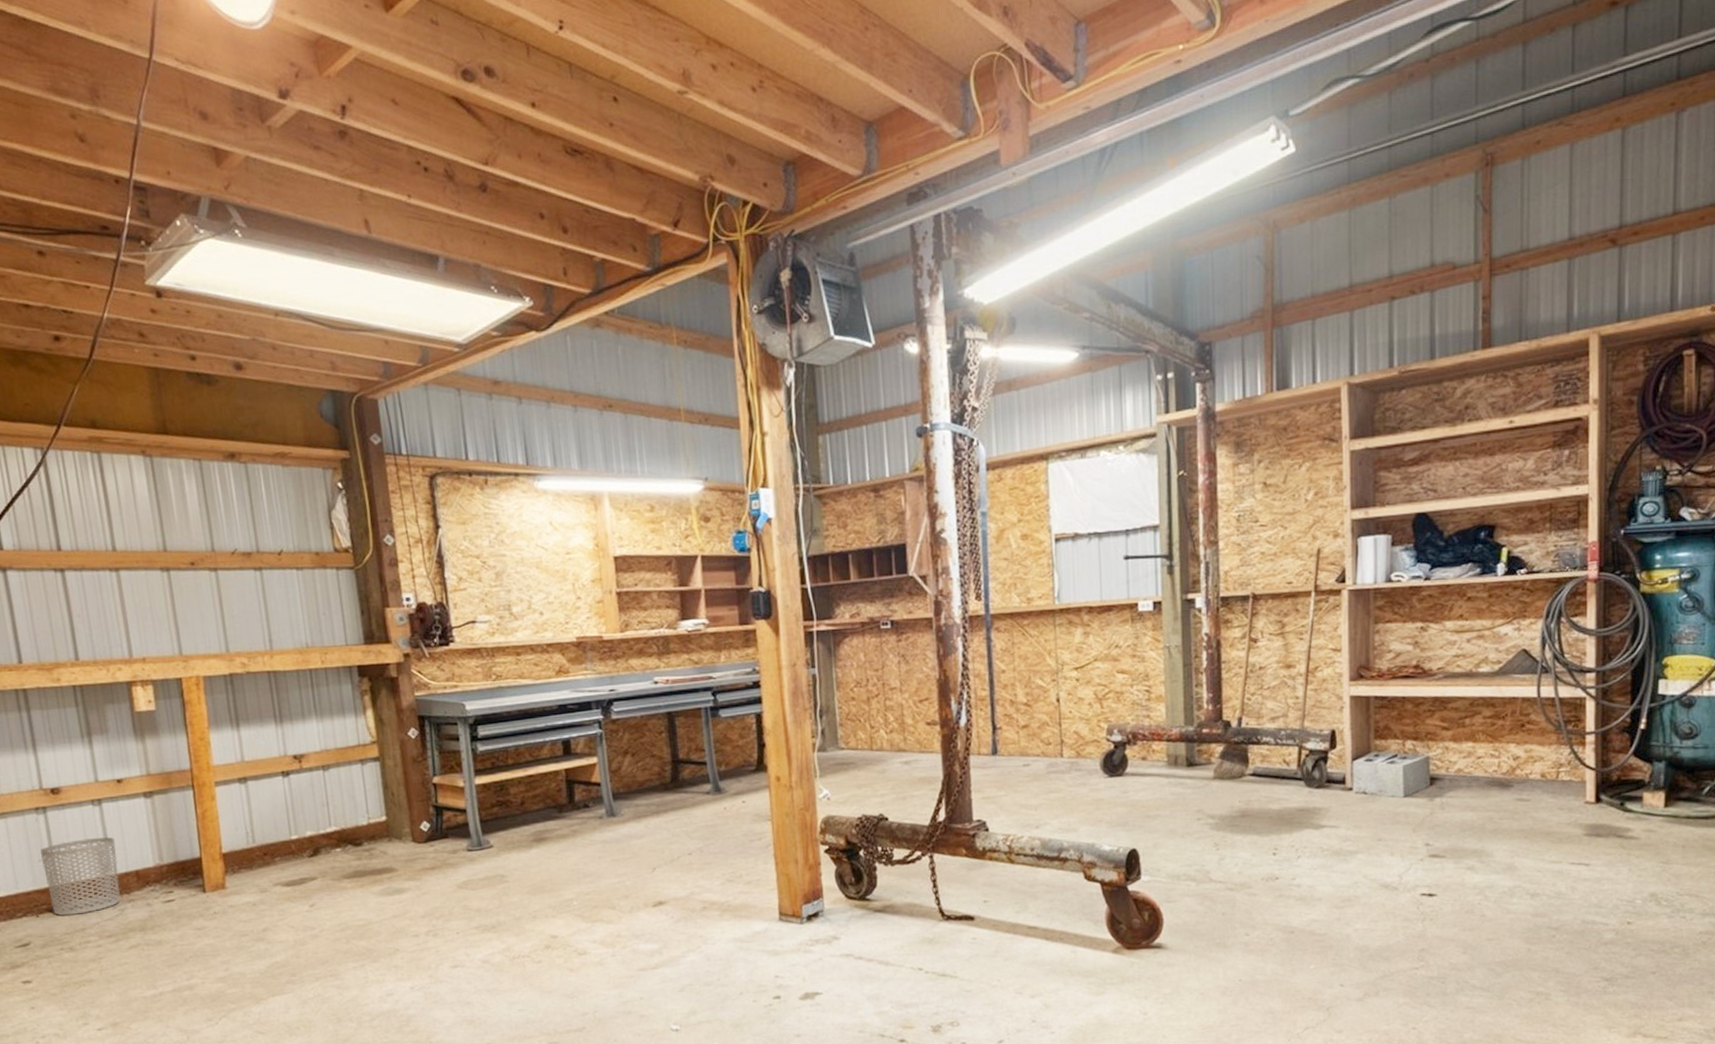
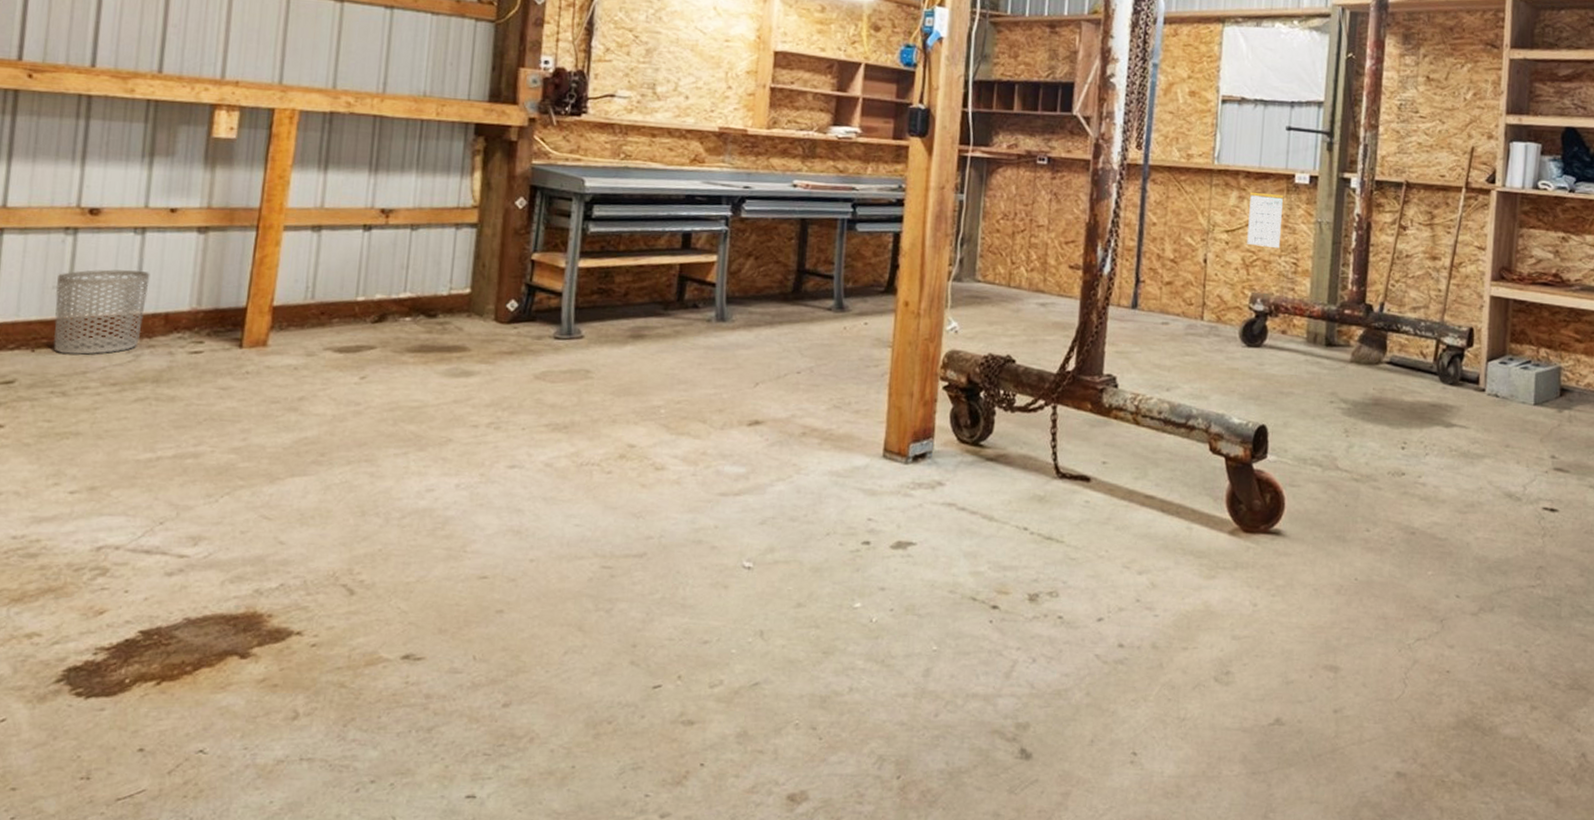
calendar: none [1094,614,1130,679] -> present [1247,182,1284,249]

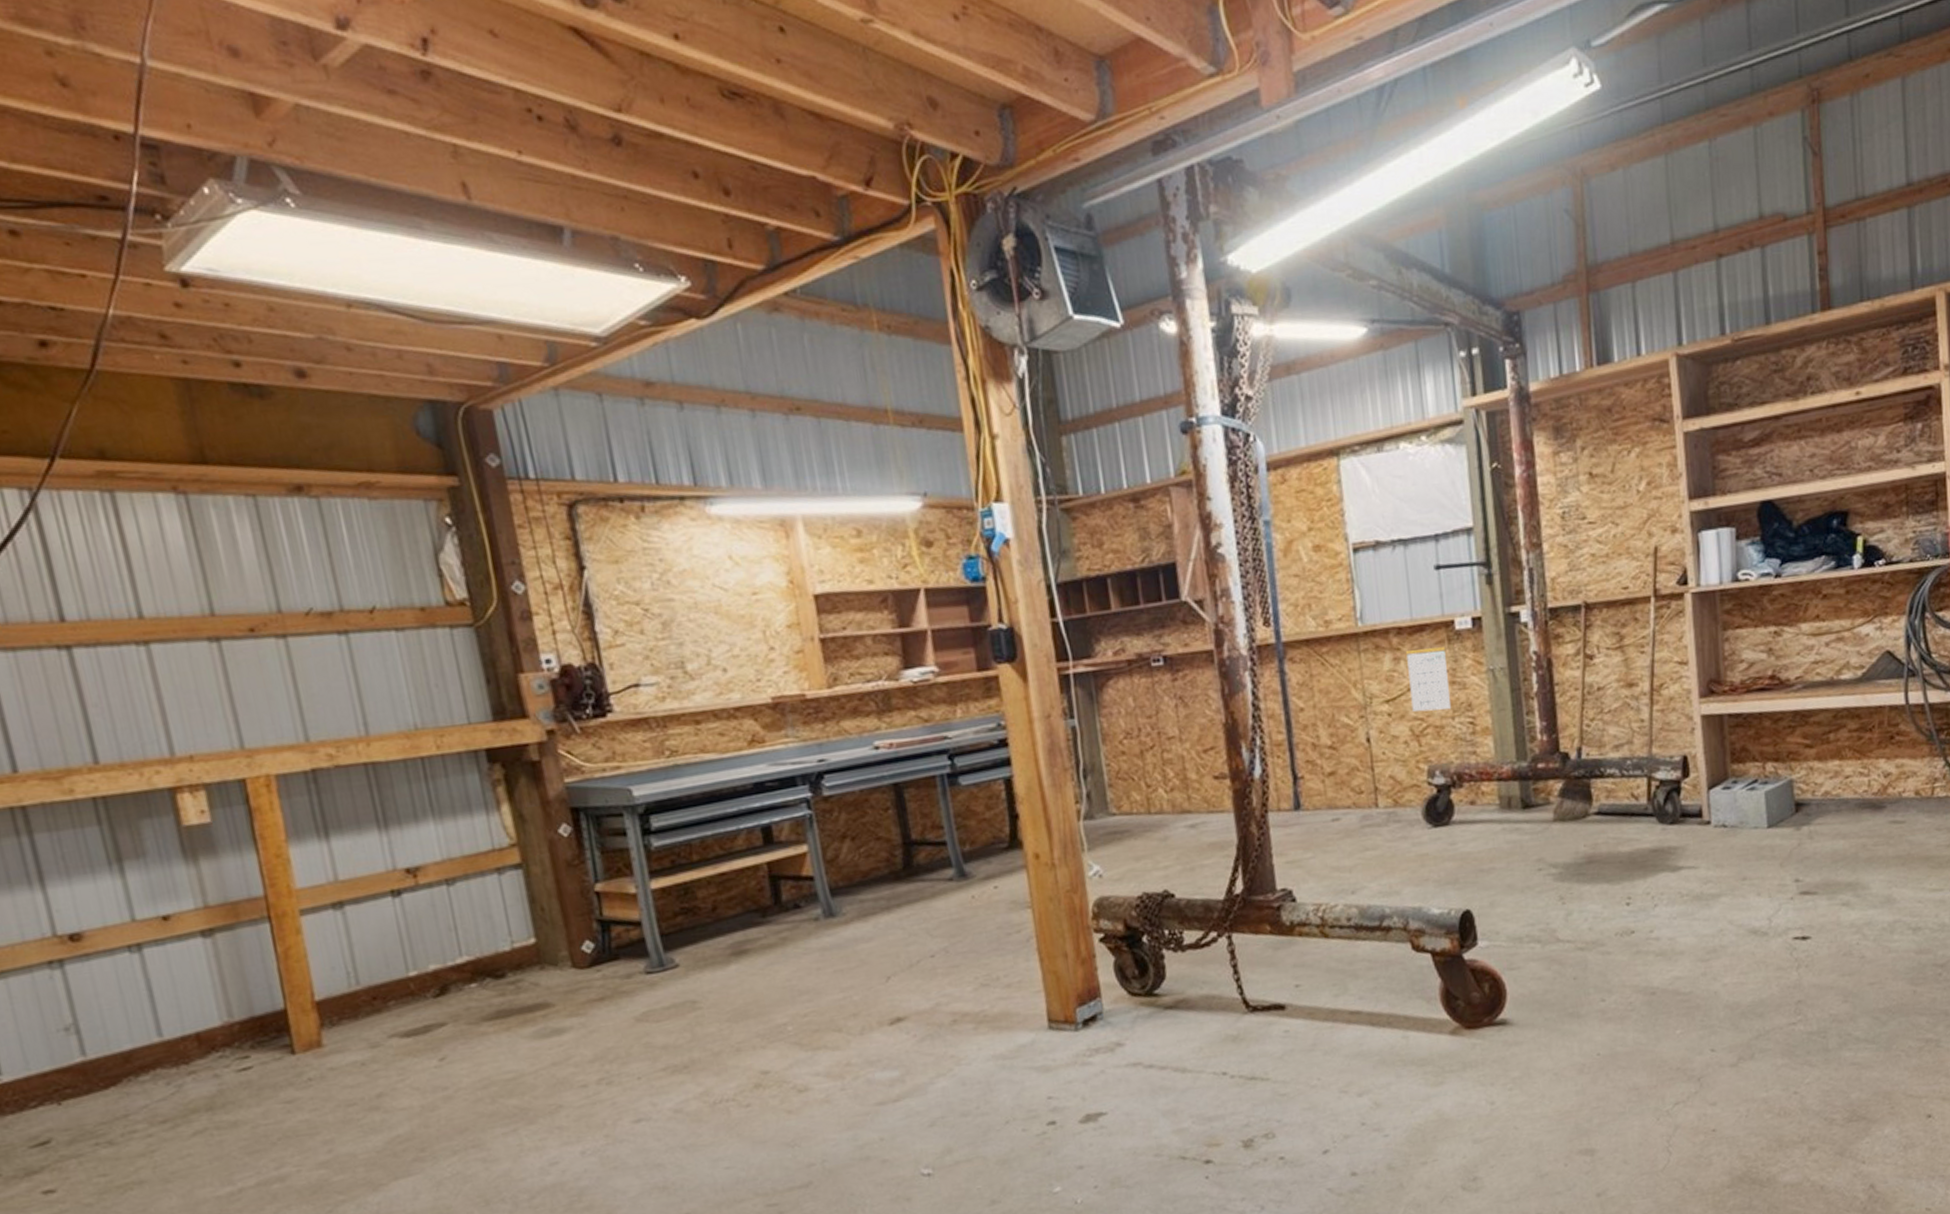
waste bin: present [53,269,150,355] -> none [58,992,176,1101]

